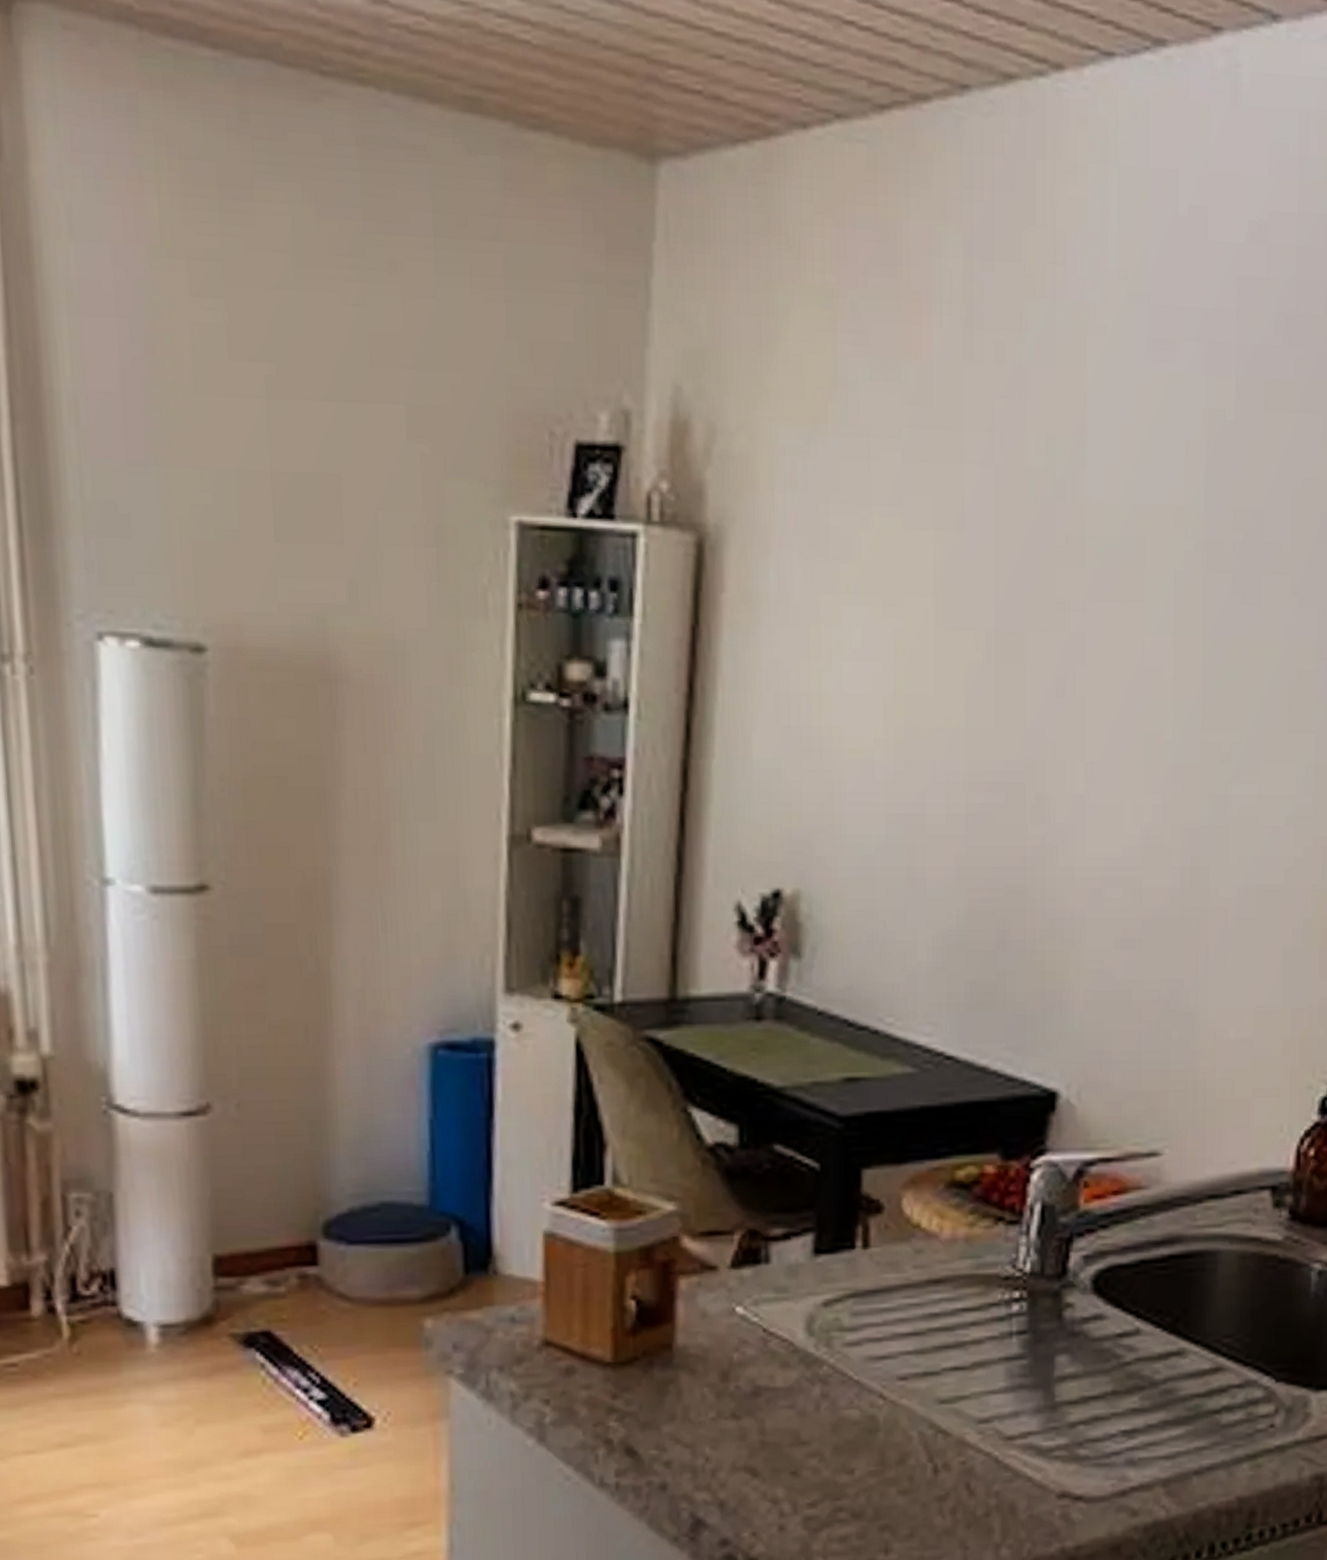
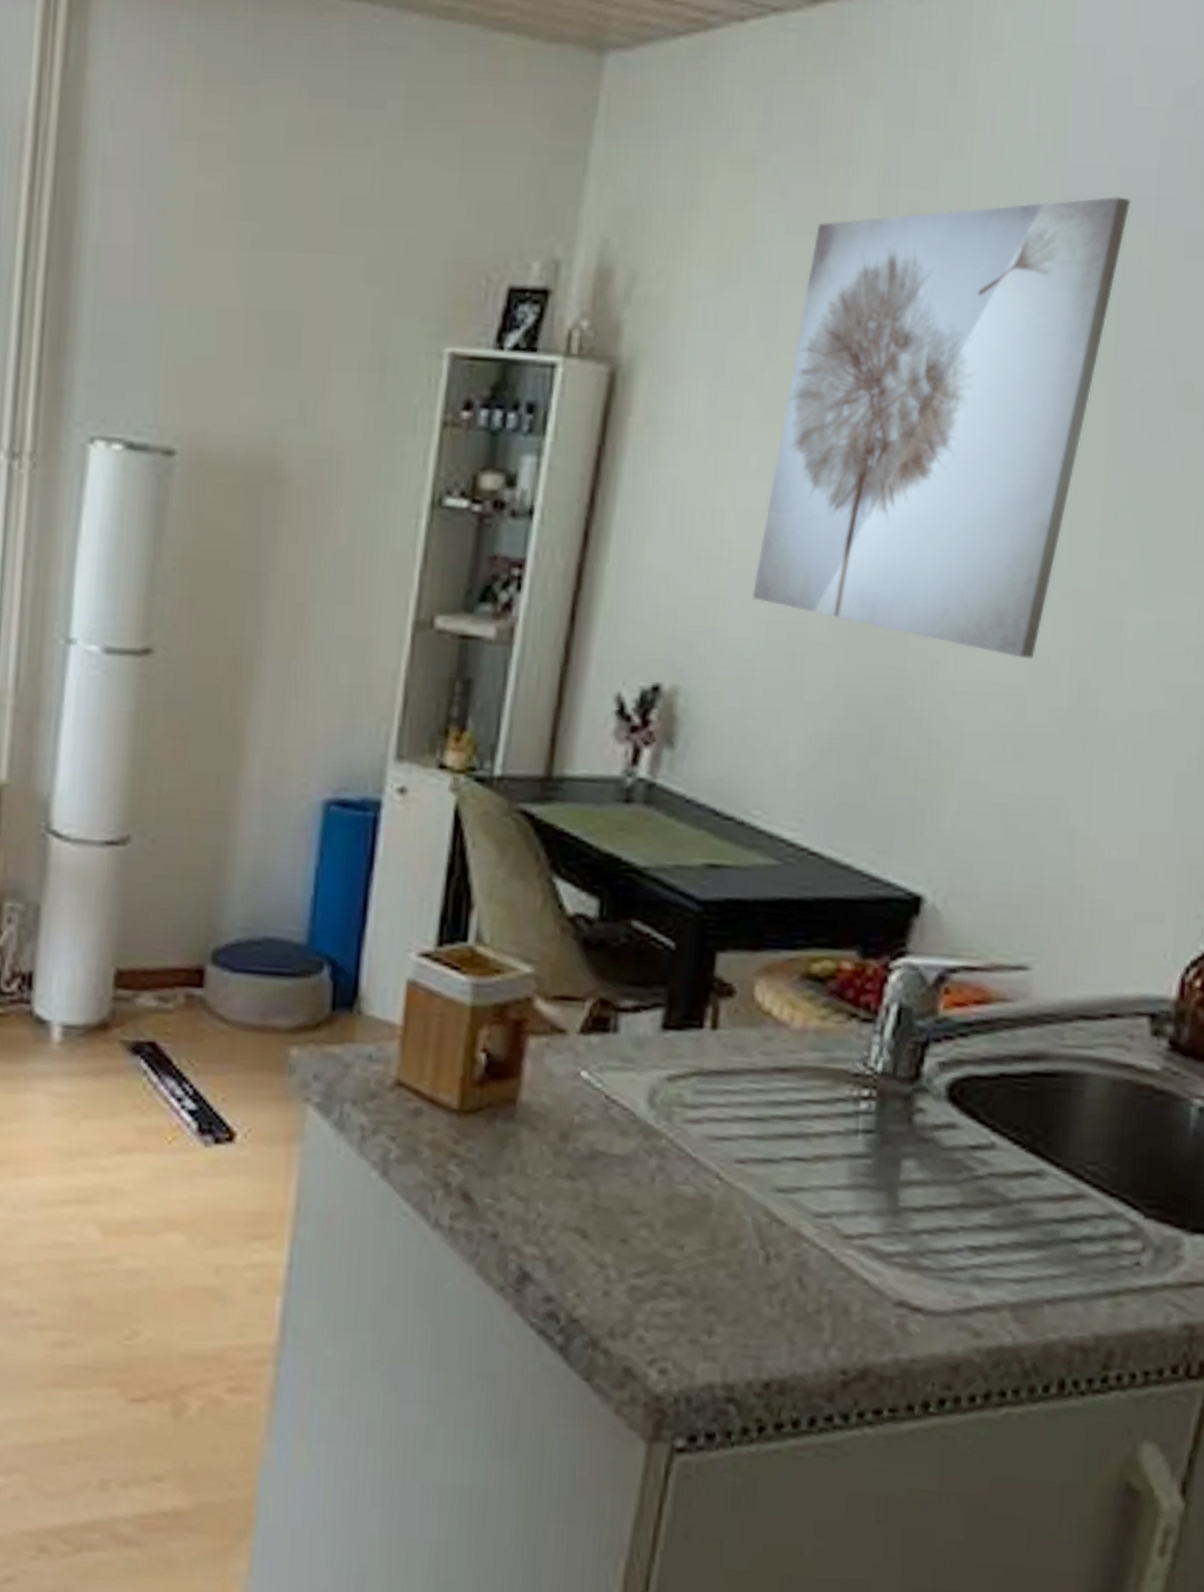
wall art: none [868,341,1212,840] -> present [753,197,1130,659]

